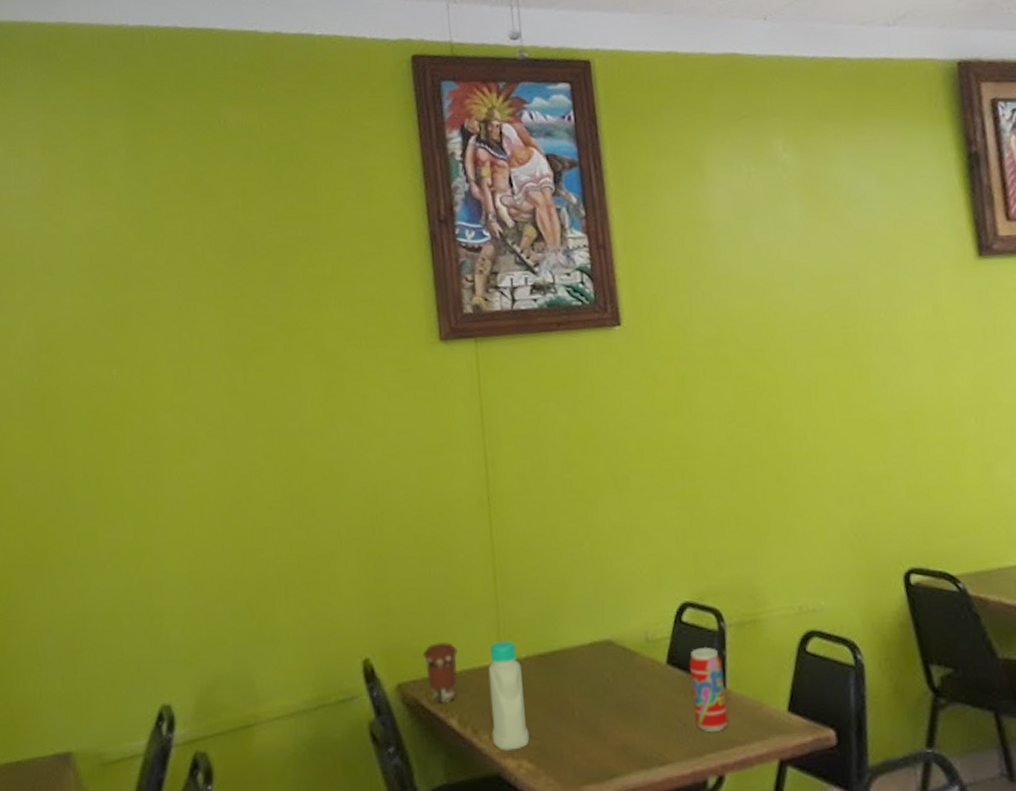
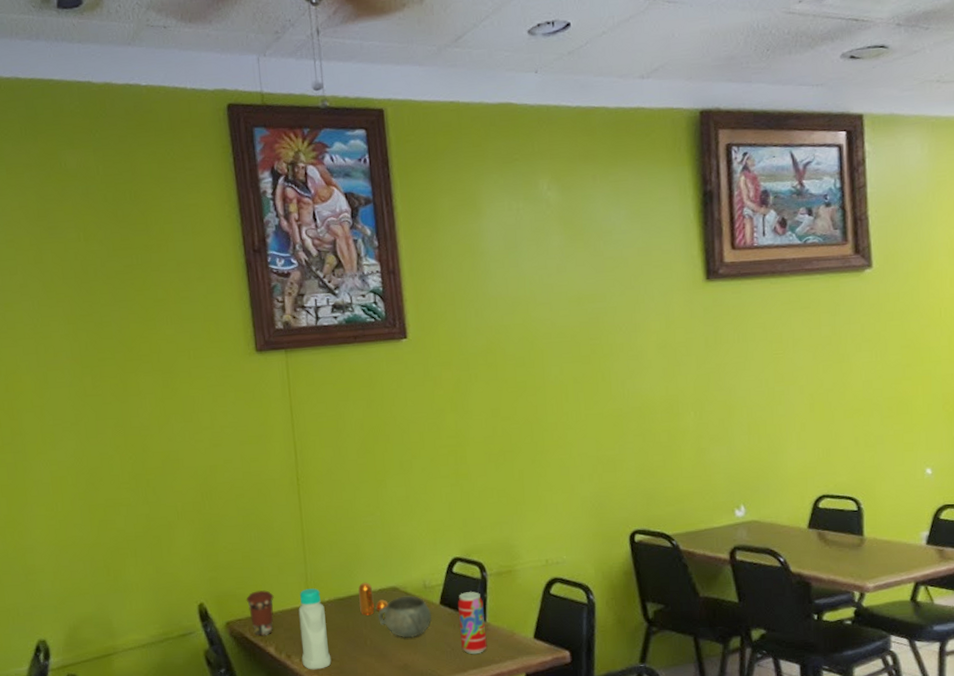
pepper shaker: none [563,633,602,678] -> present [358,582,389,616]
decorative bowl: none [587,651,658,709] -> present [377,595,432,638]

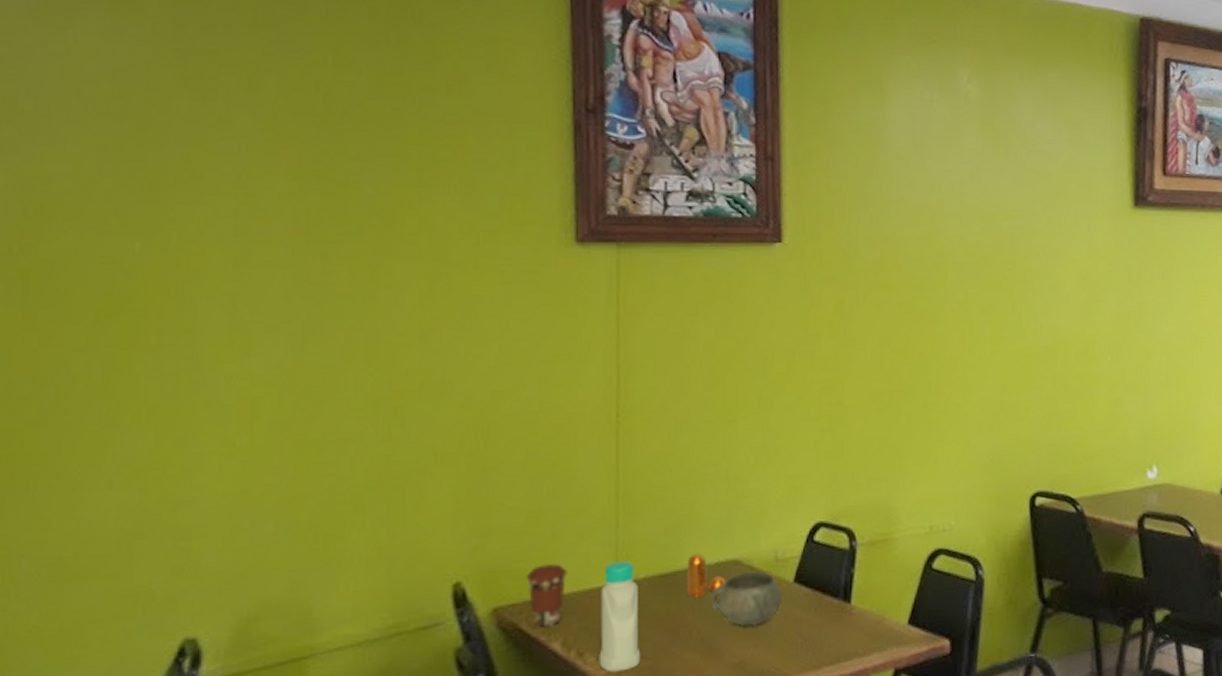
beverage can: present [457,592,487,655] -> none [815,566,850,647]

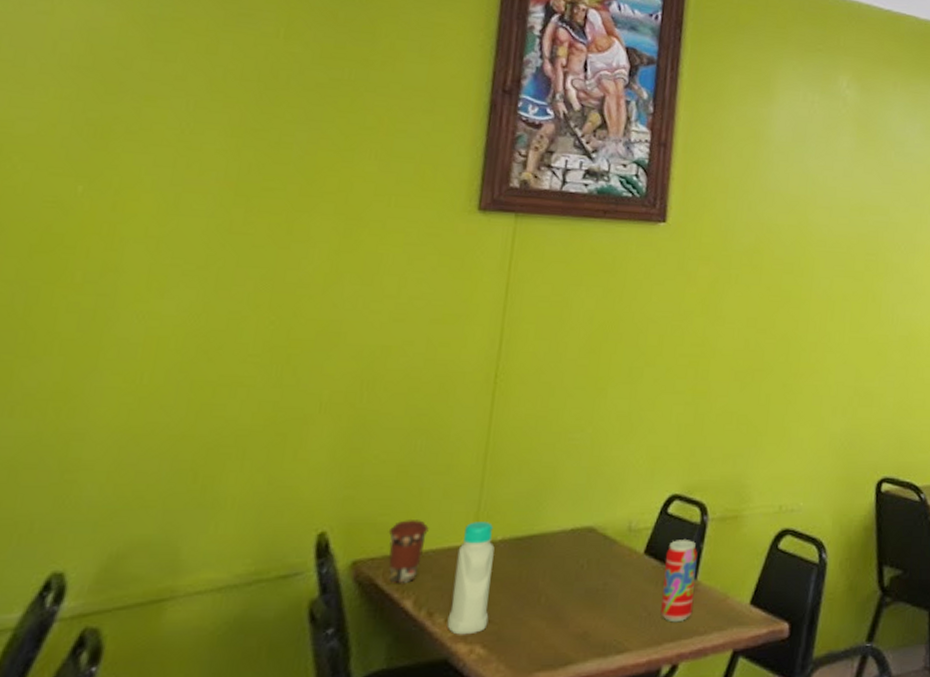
pepper shaker: present [687,553,726,598] -> none [541,518,580,563]
decorative bowl: present [710,570,783,627] -> none [561,540,632,596]
beverage can: none [815,566,850,647] -> present [660,540,698,623]

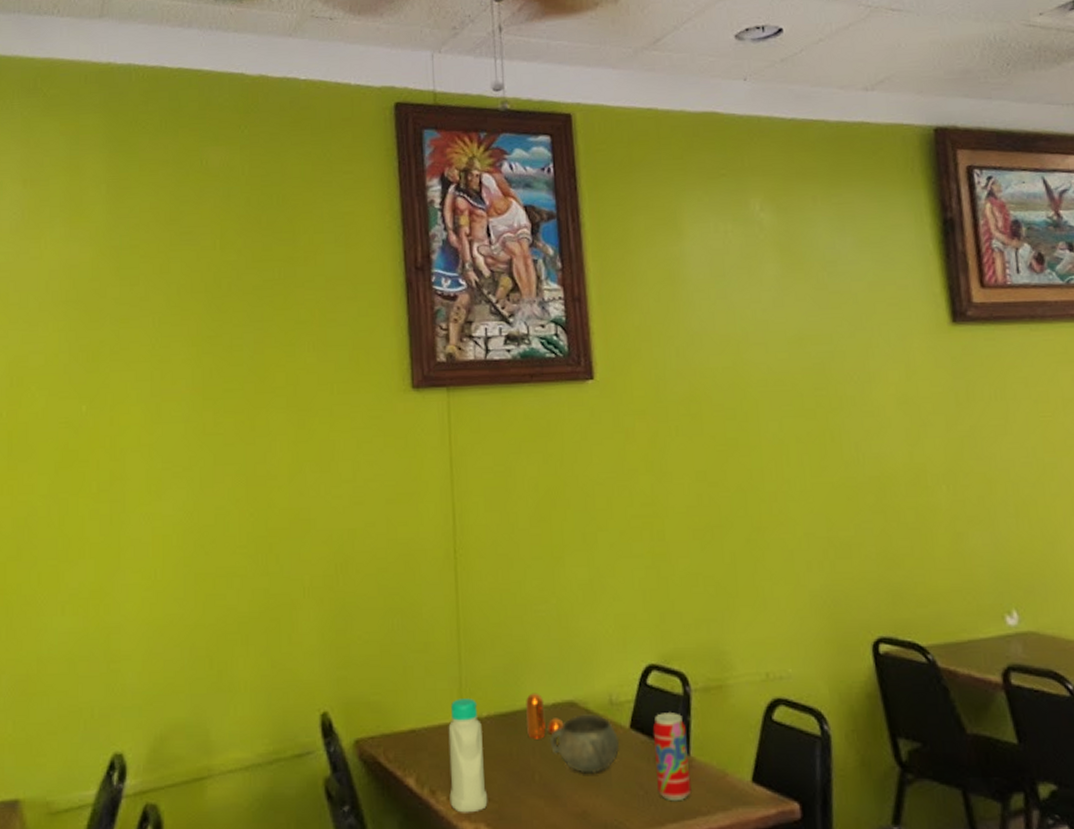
coffee cup: present [388,518,429,584] -> none [382,697,418,762]
pepper shaker: none [541,518,580,563] -> present [526,693,564,739]
decorative bowl: none [561,540,632,596] -> present [549,714,620,773]

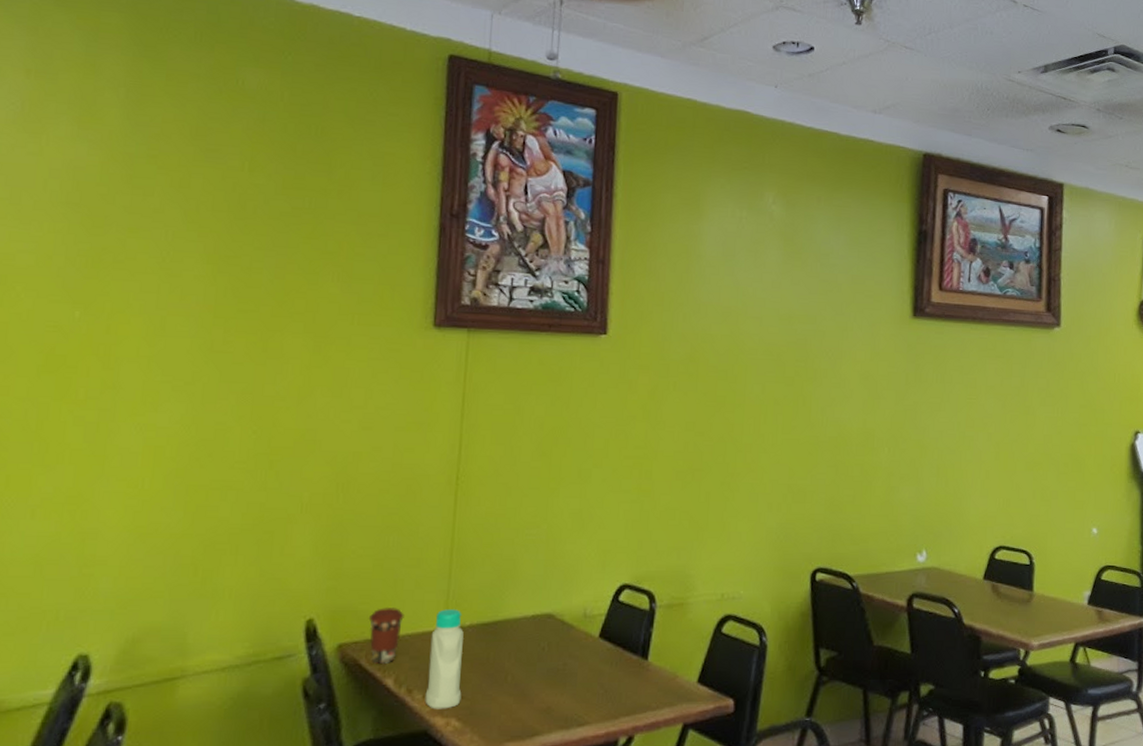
coffee cup: none [382,697,418,762] -> present [368,606,404,665]
pepper shaker: present [526,693,564,739] -> none [506,605,540,646]
decorative bowl: present [549,714,620,773] -> none [525,625,589,675]
beverage can: present [652,713,692,802] -> none [615,625,648,699]

